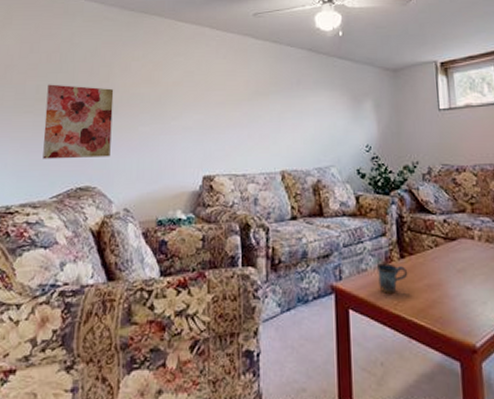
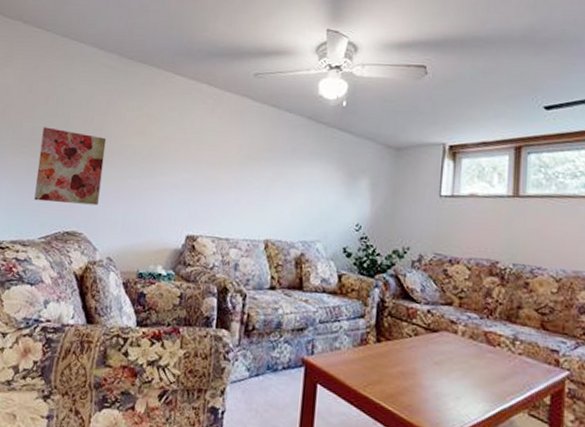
mug: present [376,263,408,293] -> none [350,344,383,375]

